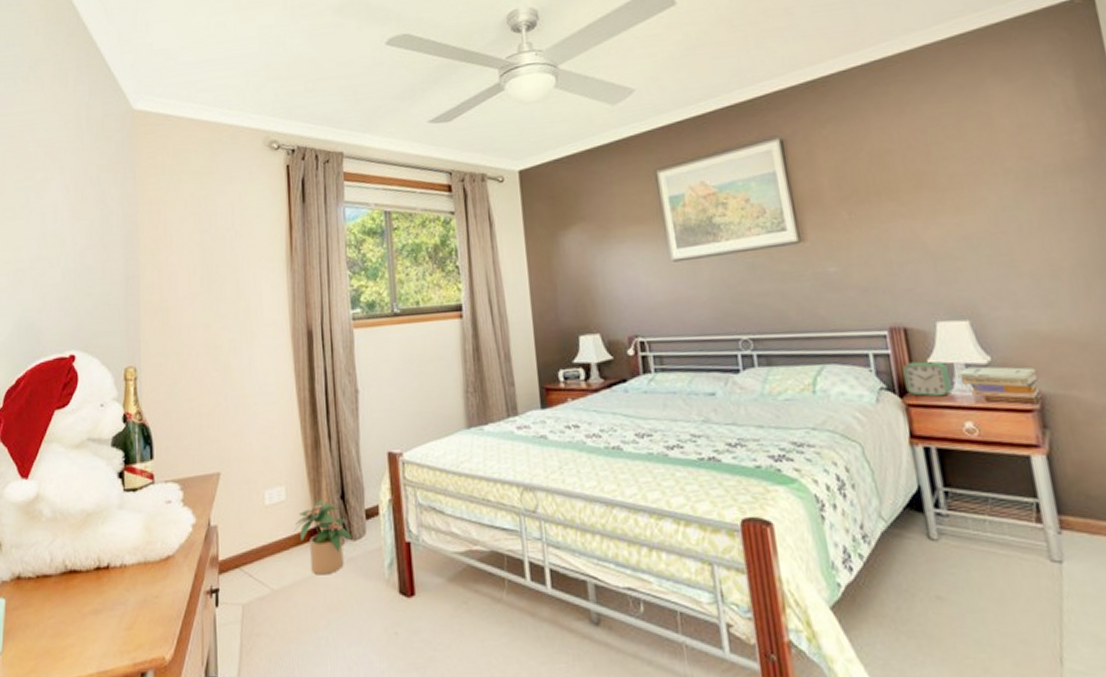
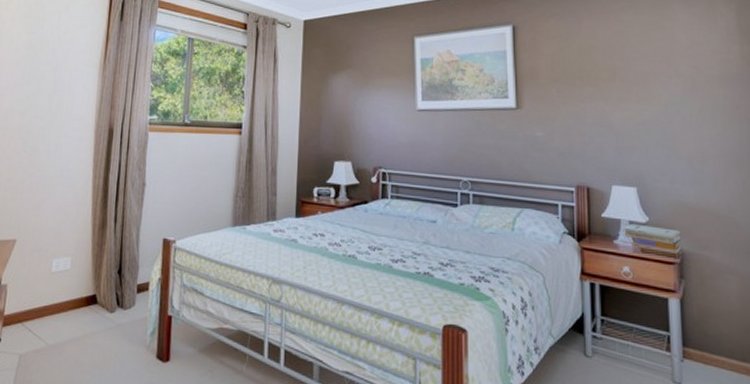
potted plant: present [294,499,353,575] -> none [74,272,124,336]
alarm clock: present [903,361,952,397] -> none [582,214,617,245]

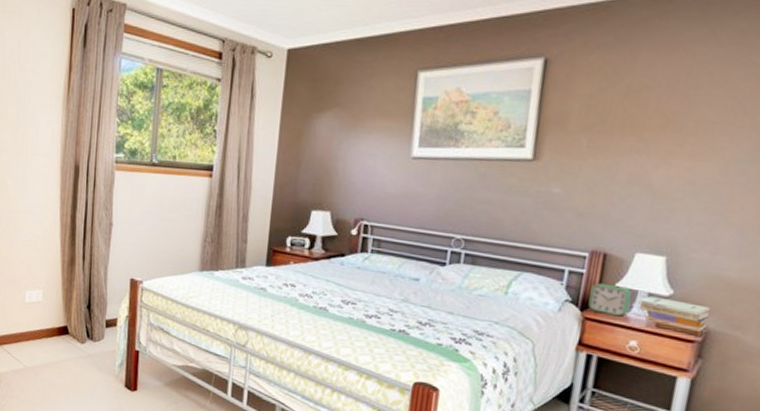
alarm clock: none [582,214,617,245] -> present [588,283,632,317]

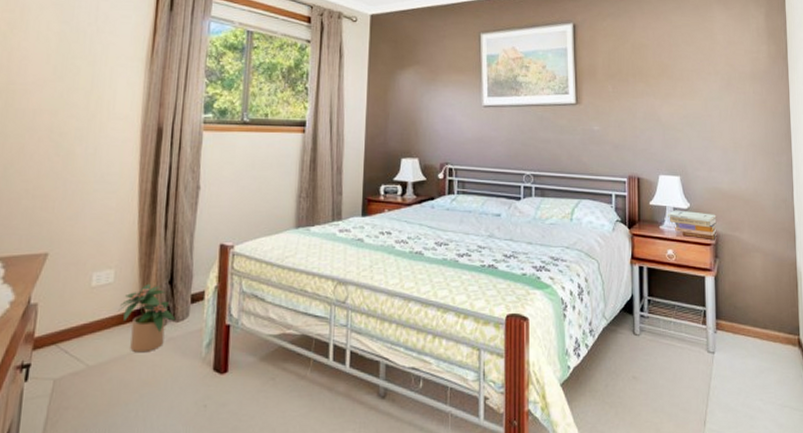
potted plant: none [47,305,93,363] -> present [118,283,176,353]
alarm clock: present [588,283,632,317] -> none [633,203,663,230]

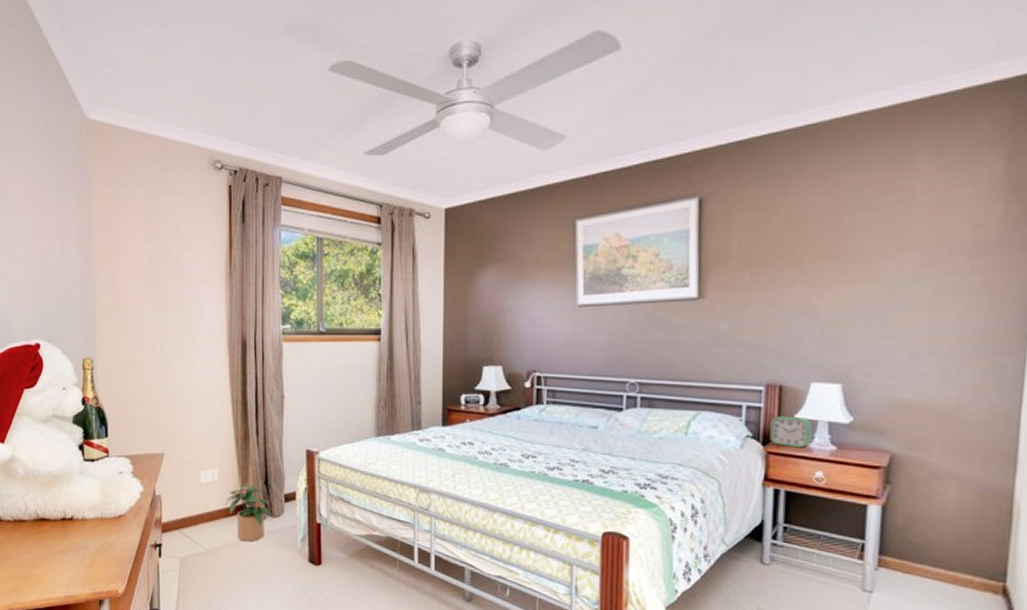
alarm clock: none [633,203,663,230] -> present [769,416,812,448]
books: present [666,210,717,241] -> none [817,424,893,463]

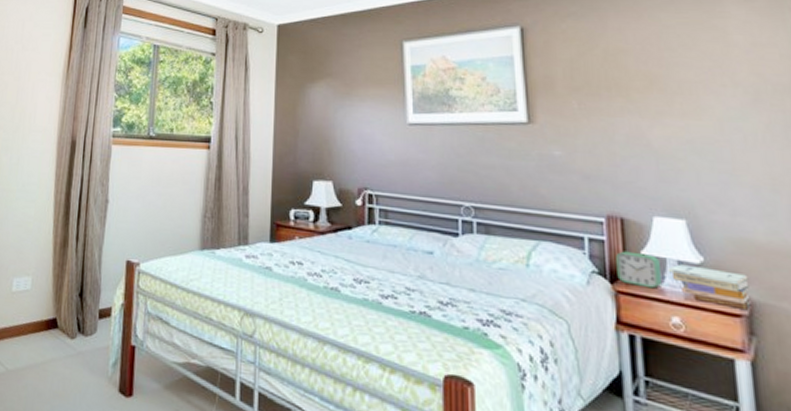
potted plant: present [225,482,273,542] -> none [34,293,85,364]
books: none [817,424,893,463] -> present [667,264,751,311]

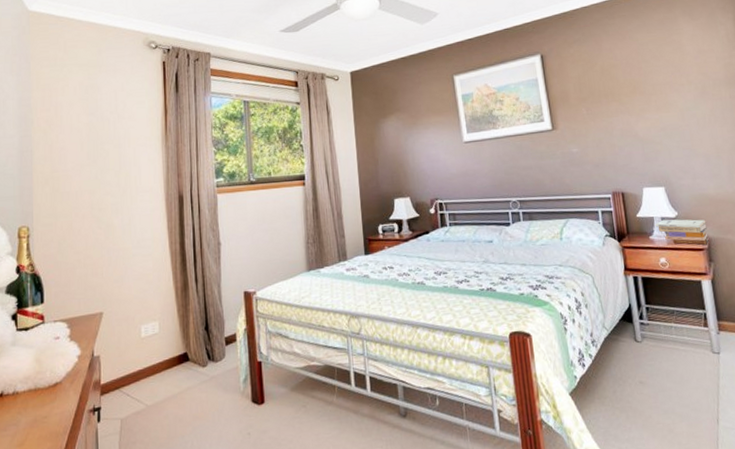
alarm clock: present [616,251,663,289] -> none [620,216,652,241]

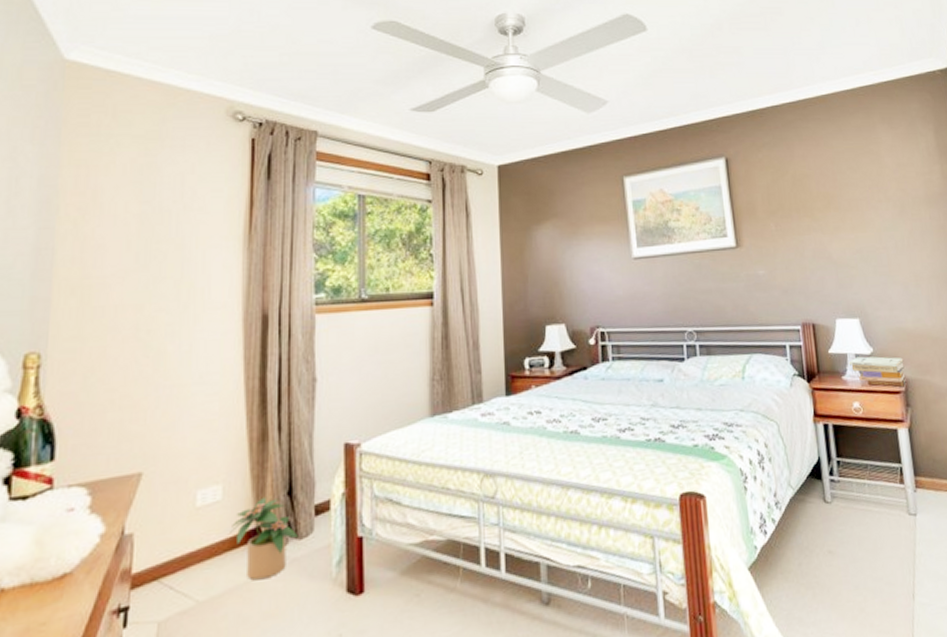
potted plant: none [166,330,215,391] -> present [230,496,299,580]

